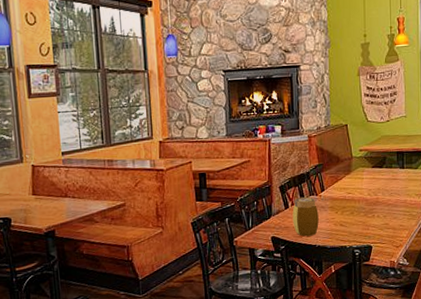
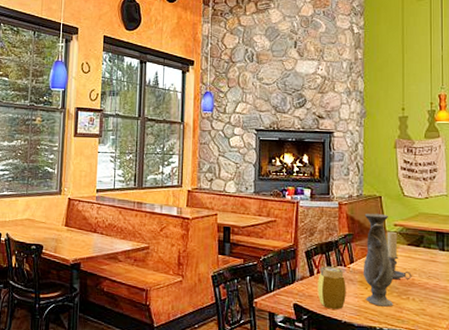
vase: none [332,141,361,227] -> present [363,213,394,307]
candle holder: none [353,156,376,201] -> present [387,231,412,280]

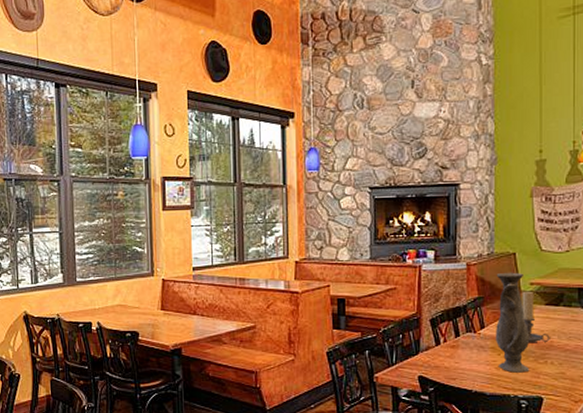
jar: present [317,265,346,310] -> none [444,333,476,379]

